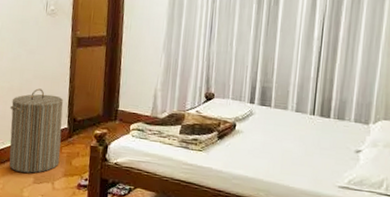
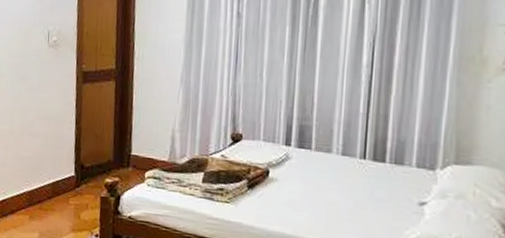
laundry hamper: present [9,88,64,174] -> none [11,131,70,228]

